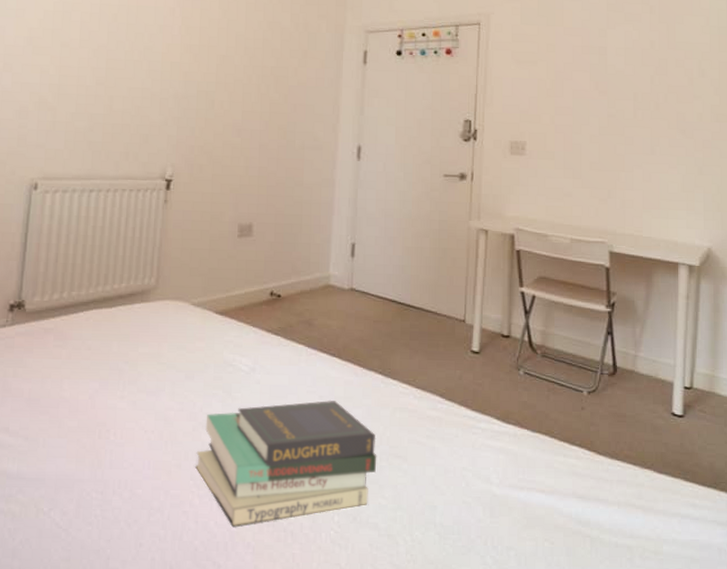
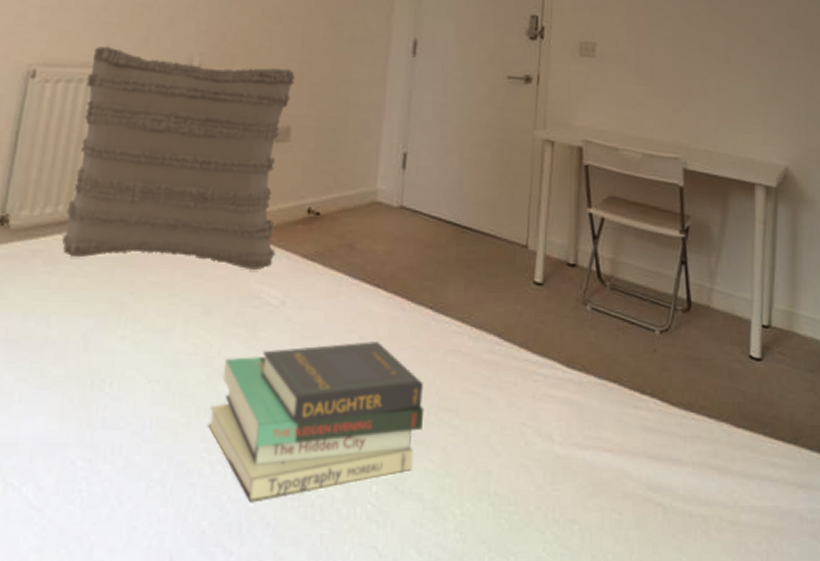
pillow: none [68,161,254,343] -> present [62,46,295,270]

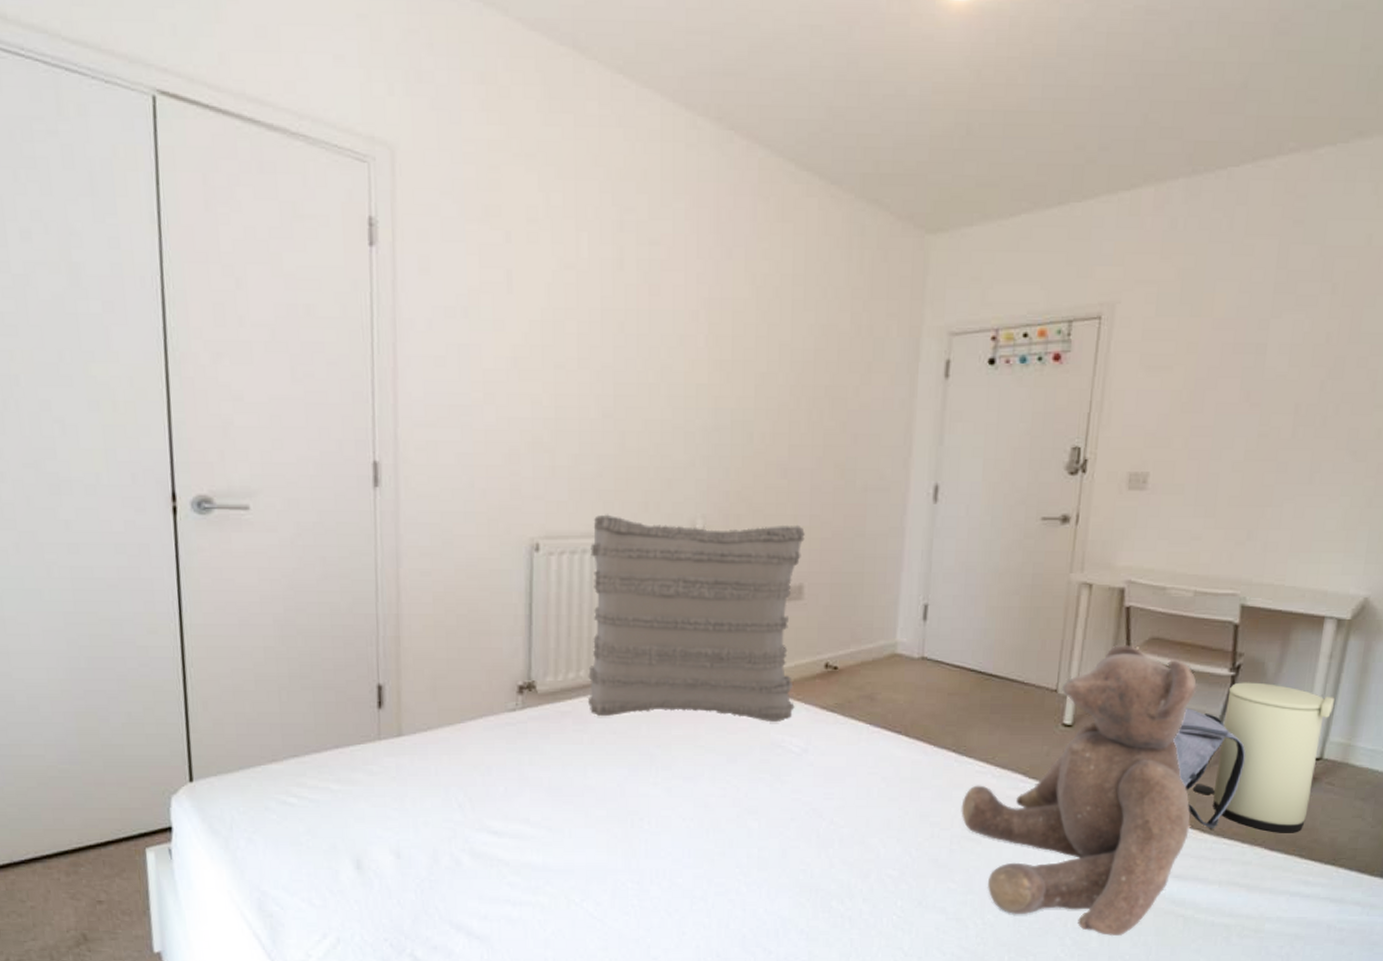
books: present [208,341,425,503] -> none [741,782,947,915]
teddy bear: none [438,201,659,531] -> present [961,644,1197,937]
backpack: none [635,269,703,402] -> present [1172,708,1246,829]
pedal bin: none [658,244,773,408] -> present [1192,682,1335,833]

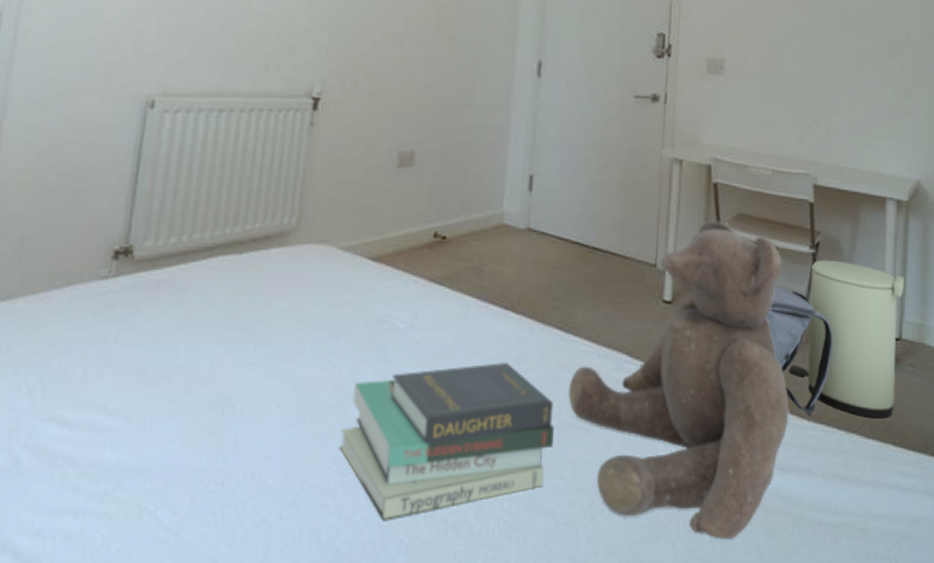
pillow: present [588,514,805,722] -> none [188,74,418,294]
books: none [741,782,947,915] -> present [339,363,555,522]

